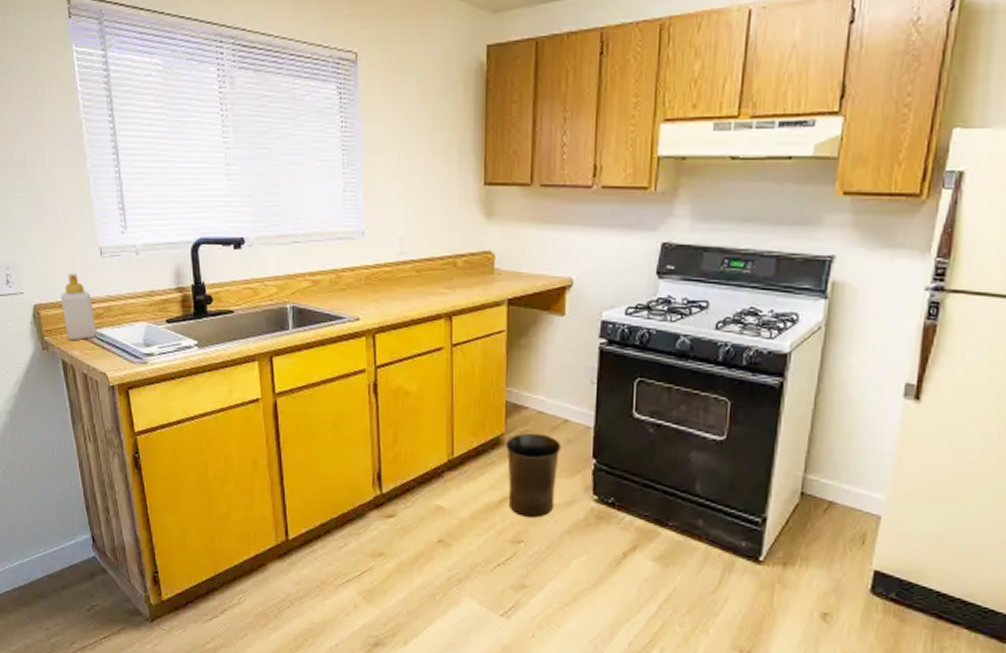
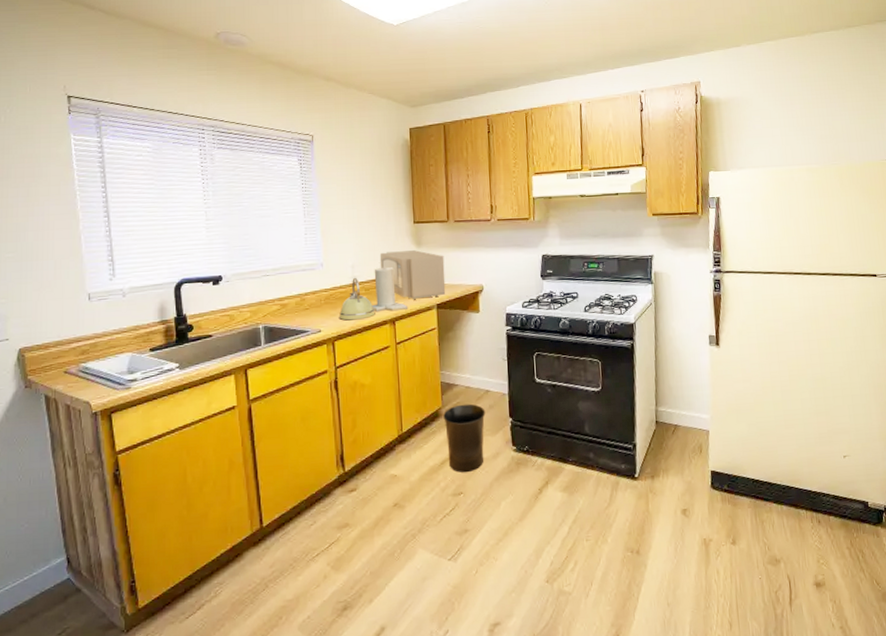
soap bottle: present [61,273,96,341] -> none [47,317,81,377]
kettle: none [381,253,428,310] -> present [338,277,375,321]
paper towel: none [424,244,469,304] -> present [373,267,407,313]
microwave: none [436,222,523,291] -> present [379,250,446,300]

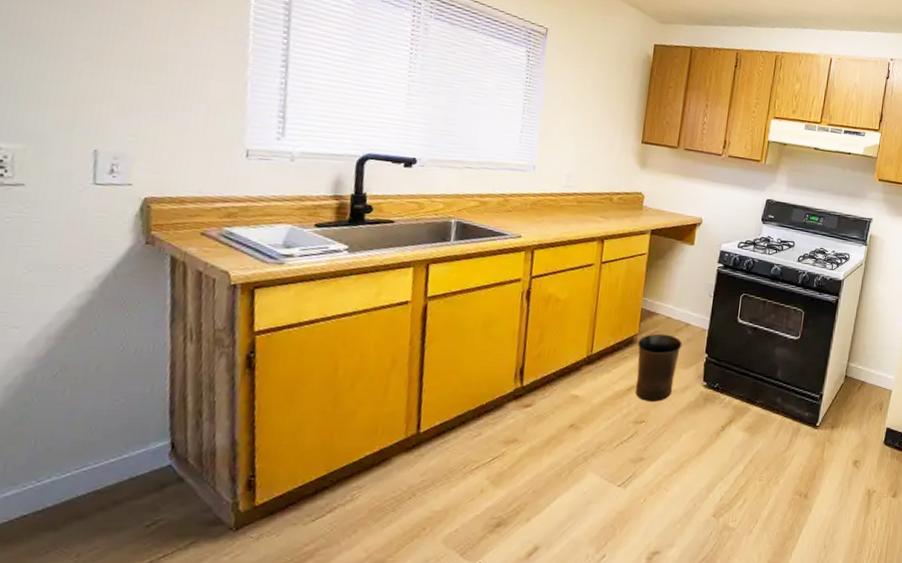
kettle: present [338,277,375,321] -> none [543,186,585,233]
paper towel: present [373,267,407,313] -> none [582,182,620,231]
microwave: present [379,250,446,300] -> none [598,166,668,223]

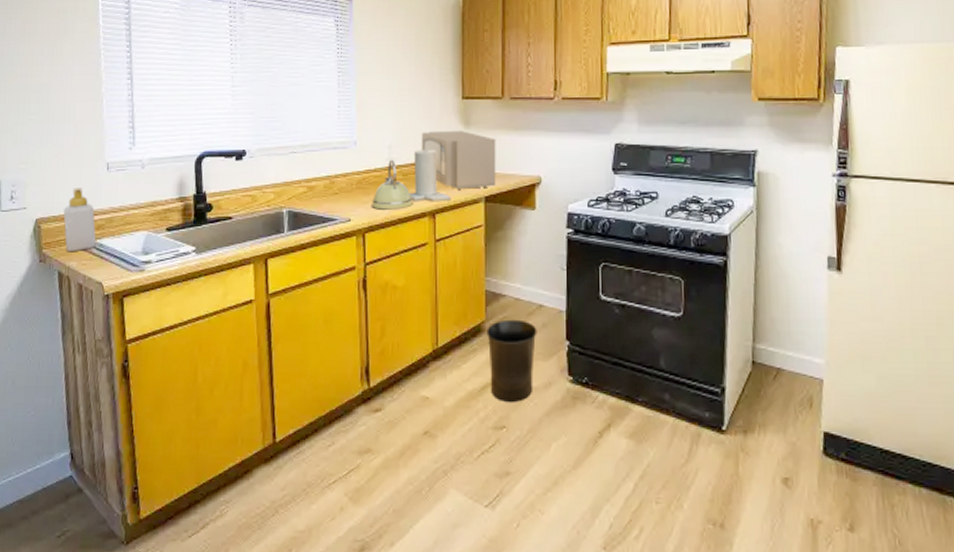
soap bottle: none [182,170,226,238] -> present [63,188,96,252]
kettle: none [543,186,585,233] -> present [371,159,413,210]
paper towel: none [582,182,620,231] -> present [410,150,450,202]
microwave: none [598,166,668,223] -> present [421,131,496,190]

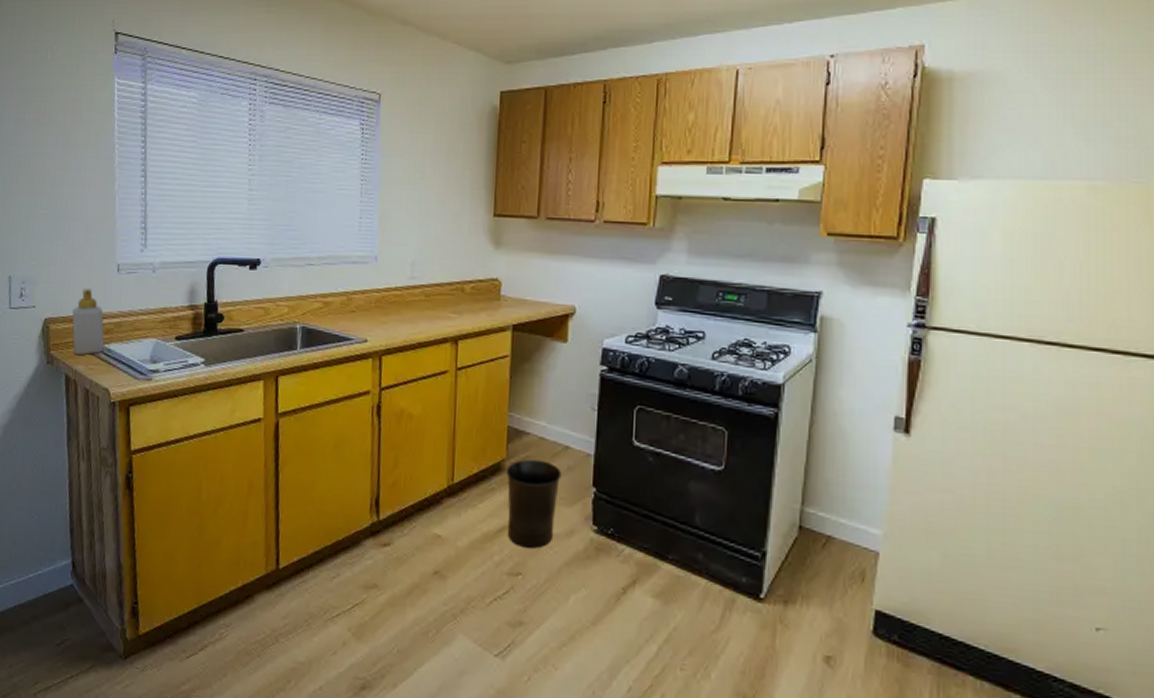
kettle: present [371,159,413,210] -> none [389,278,435,333]
paper towel: present [410,150,450,202] -> none [432,270,475,328]
microwave: present [421,131,496,190] -> none [446,250,529,316]

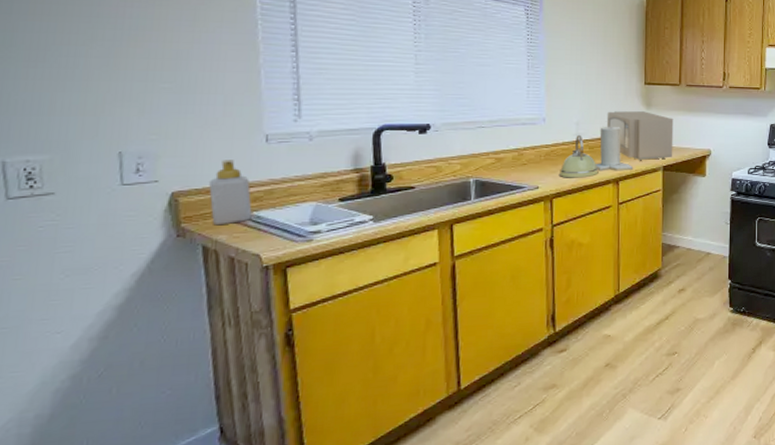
kettle: none [389,278,435,333] -> present [558,134,599,178]
paper towel: none [432,270,475,328] -> present [596,127,633,171]
microwave: none [446,250,529,316] -> present [606,111,674,161]
waste bin: present [506,459,562,549] -> none [662,265,705,333]

